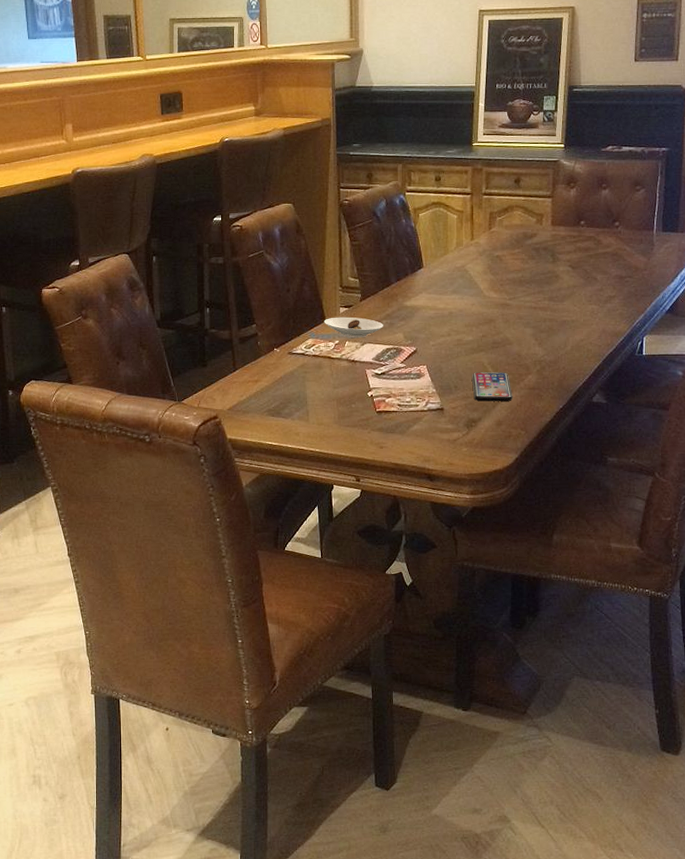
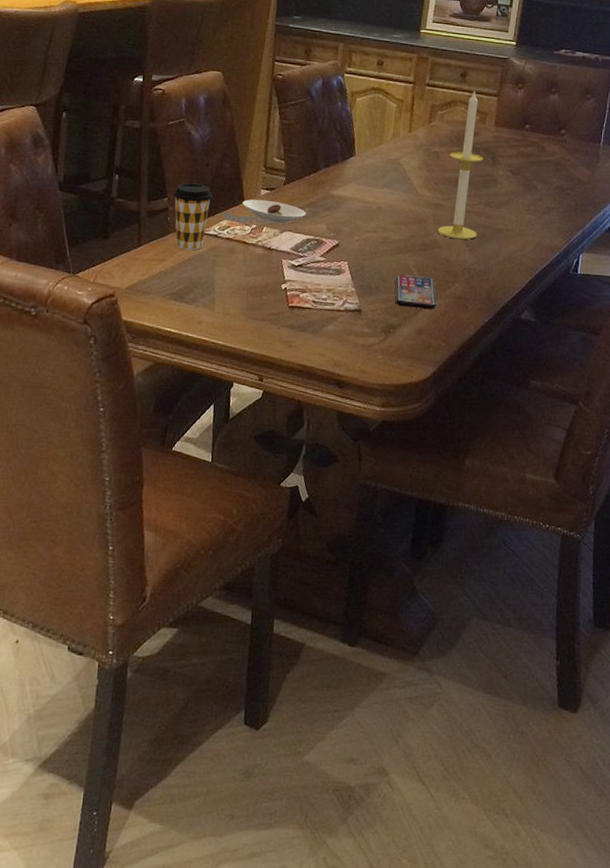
coffee cup: none [260,308,297,370] -> present [173,182,213,251]
candle: none [507,193,545,335] -> present [438,89,484,240]

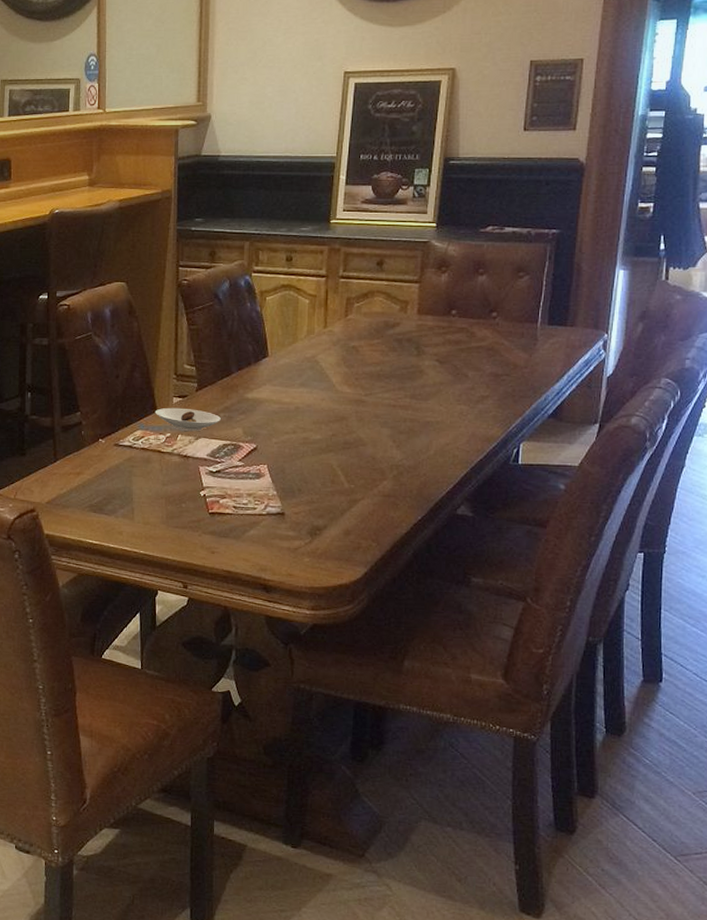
coffee cup: present [173,182,213,251] -> none [85,395,125,462]
smartphone: present [395,274,437,309] -> none [318,475,364,509]
candle: present [438,89,484,240] -> none [361,277,407,436]

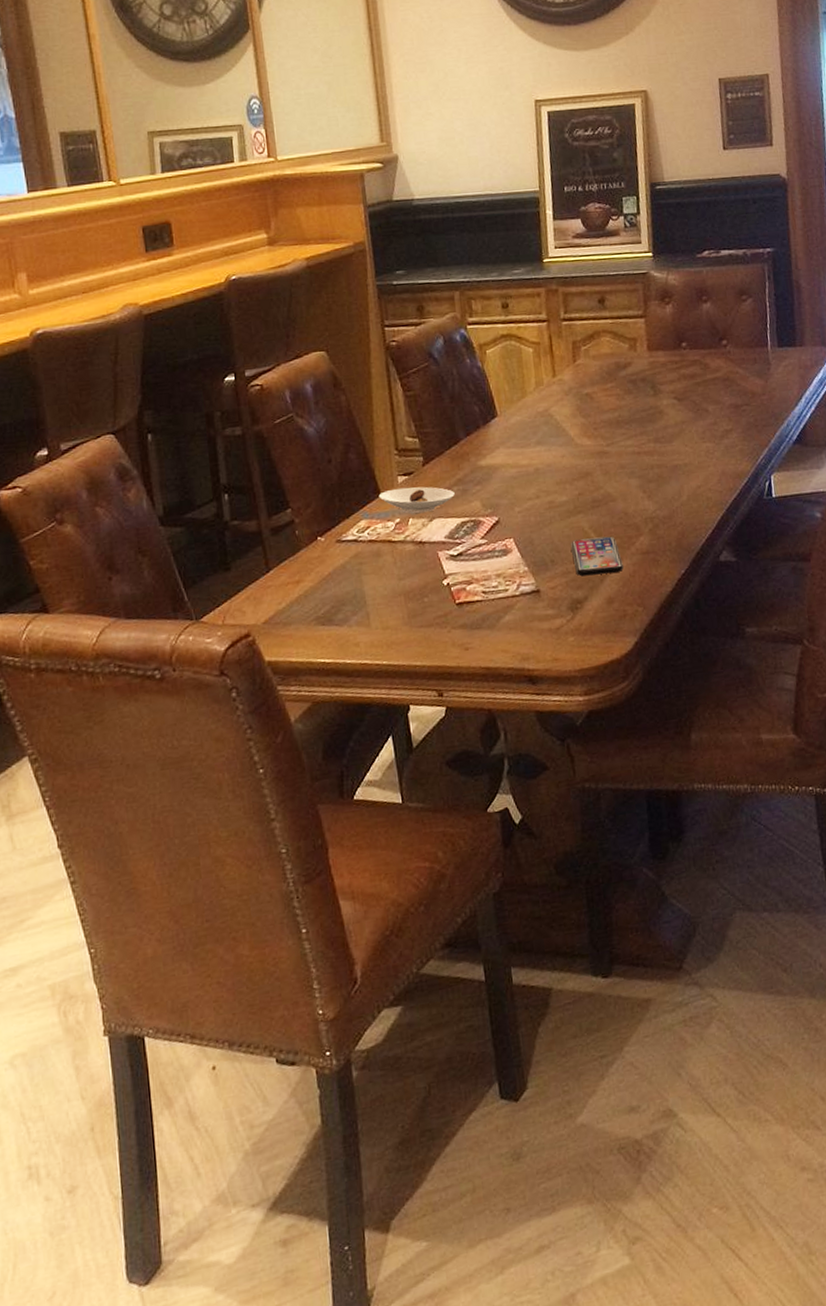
smartphone: none [318,475,364,509] -> present [571,536,623,576]

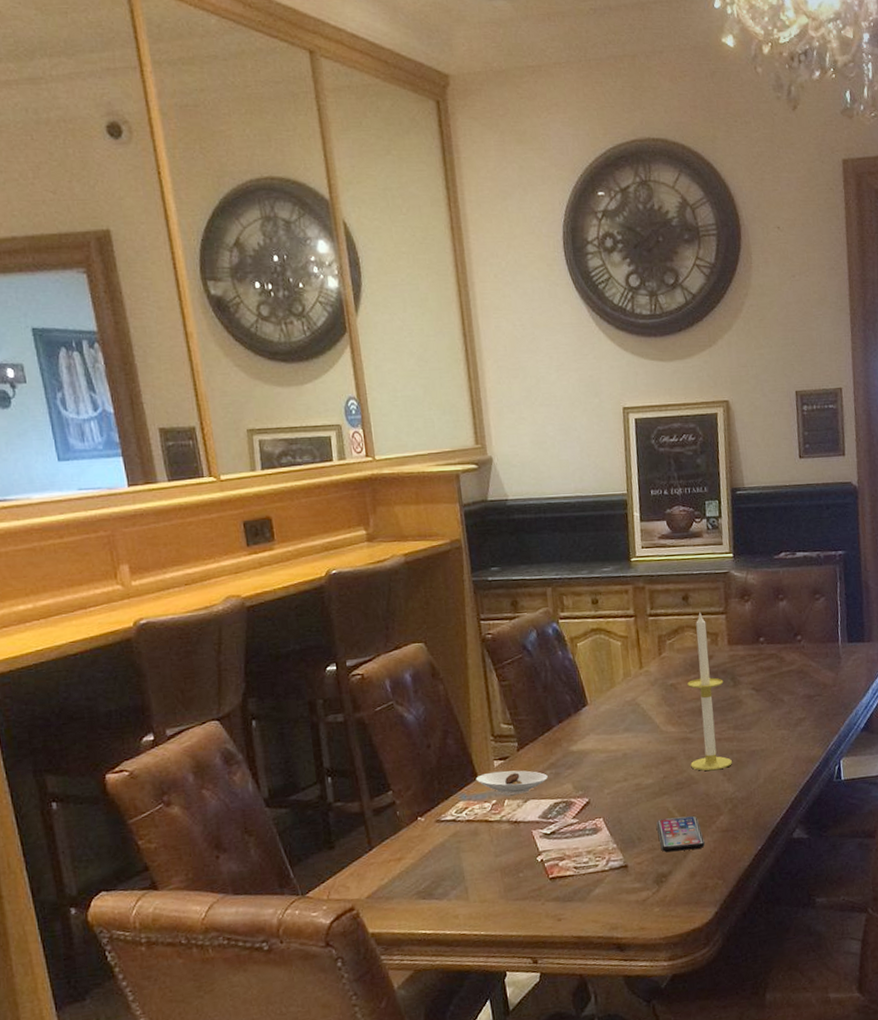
candle: none [604,314,654,488] -> present [687,611,733,771]

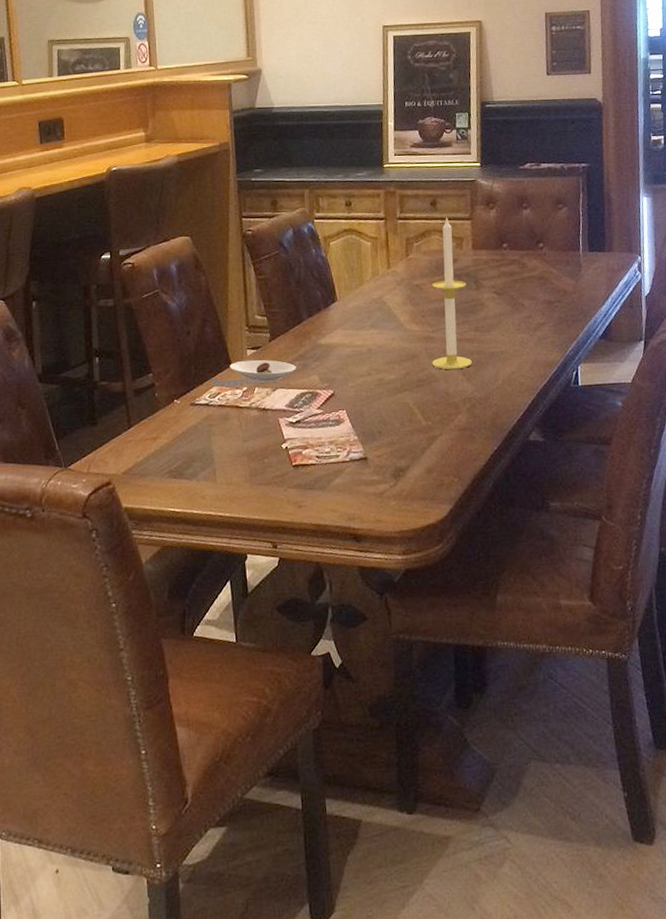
smartphone: present [656,815,705,853] -> none [397,412,442,448]

